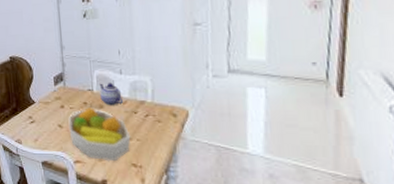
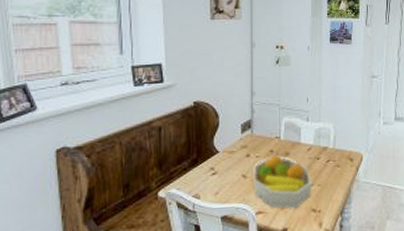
teapot: present [99,83,124,106] -> none [287,130,309,153]

